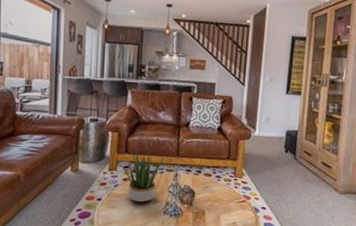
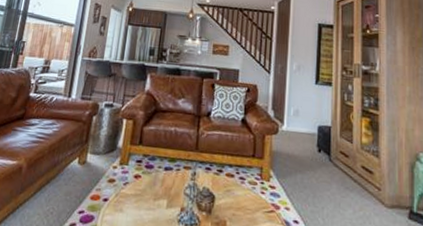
potted plant: present [119,150,166,203] -> none [131,142,184,207]

